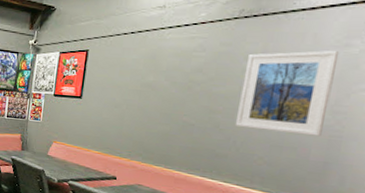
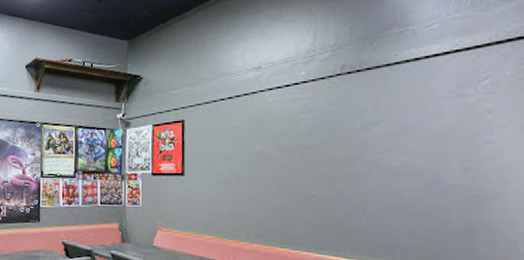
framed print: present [234,51,340,137] -> none [359,102,458,198]

